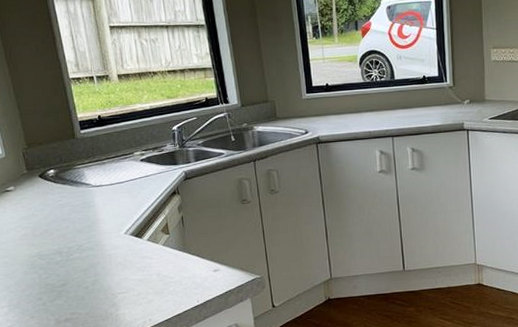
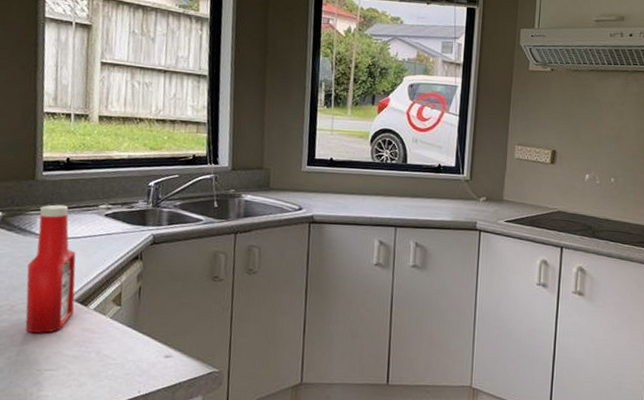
ketchup bottle: none [84,156,132,266] -> present [25,204,76,334]

